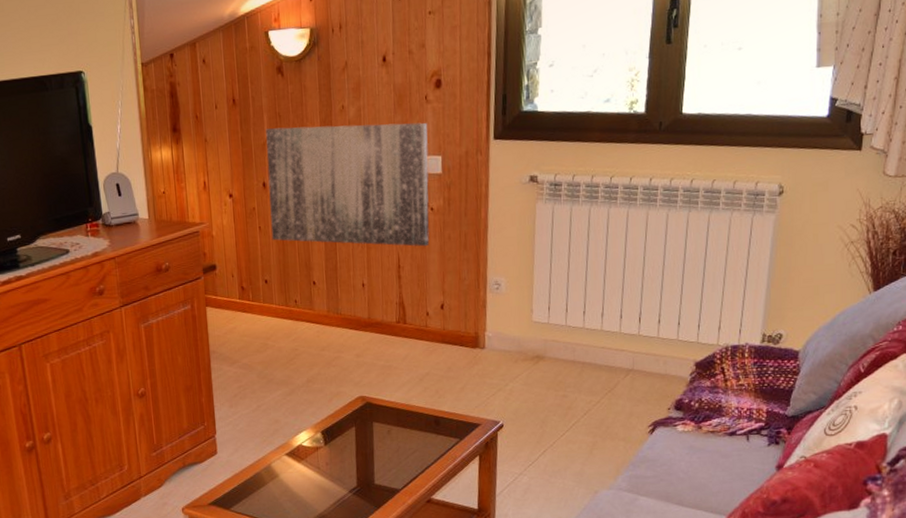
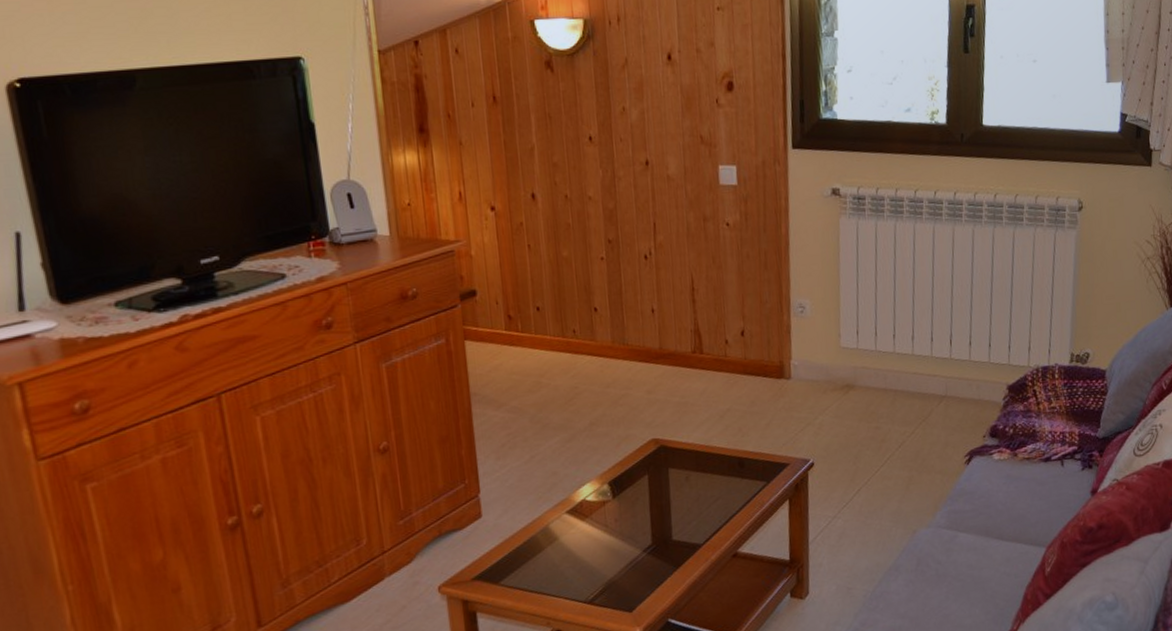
wall art: present [266,122,430,247] -> none [534,128,726,267]

